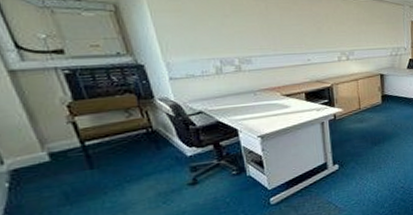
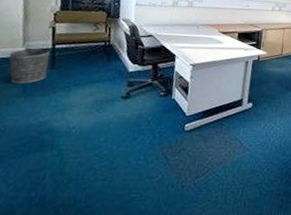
wastebasket: none [28,148,87,193] -> present [8,48,50,84]

